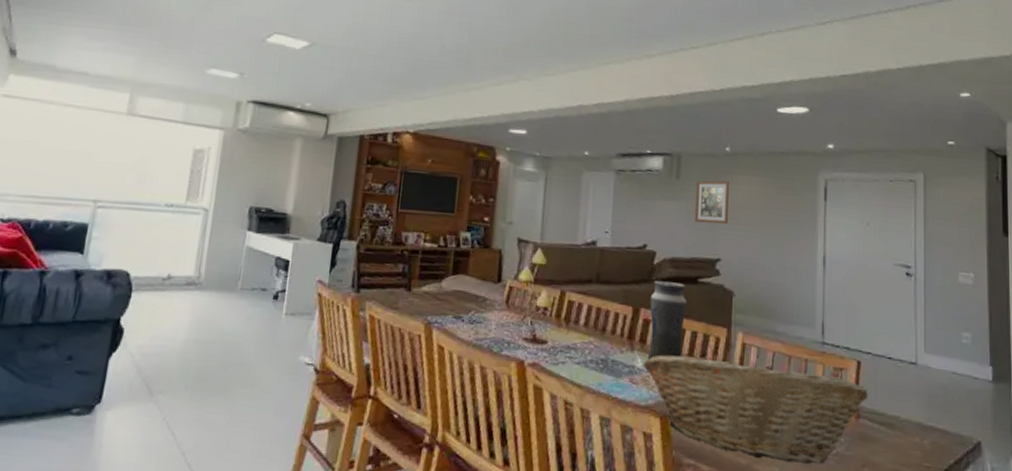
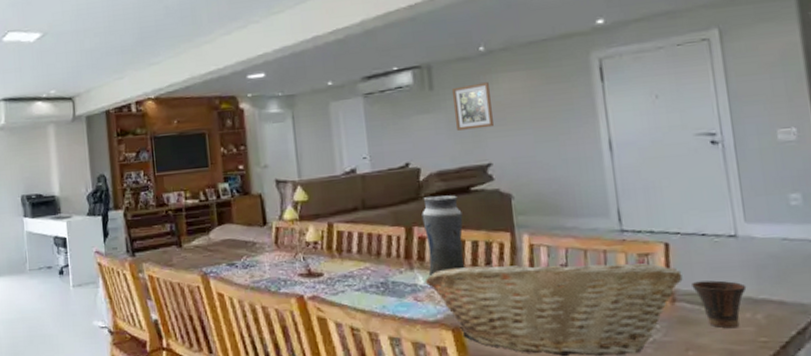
cup: none [875,401,919,451] -> present [692,280,747,329]

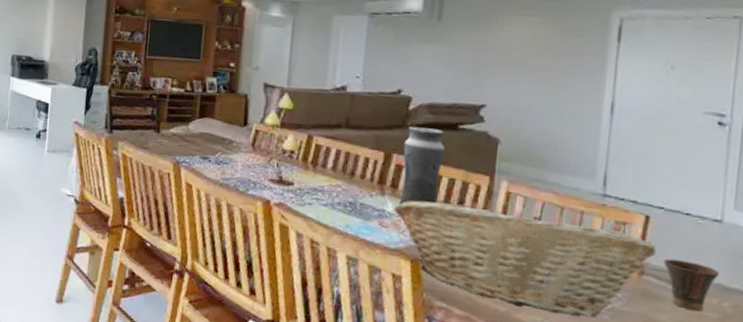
wall art: present [451,82,493,131] -> none [457,22,500,69]

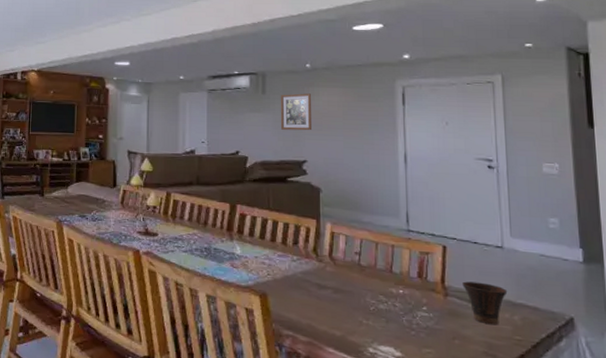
fruit basket: present [393,200,657,318] -> none [241,243,455,337]
vase: present [398,126,445,206] -> none [245,181,278,248]
wall art: none [457,22,500,69] -> present [280,93,311,131]

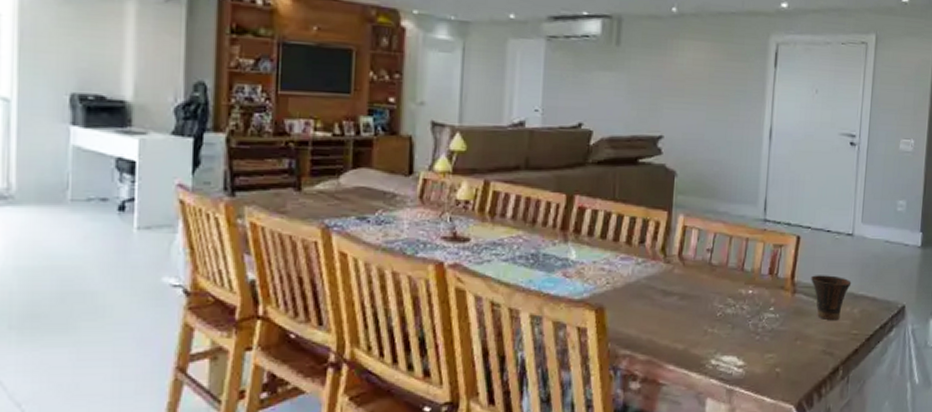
wall art: present [280,93,311,131] -> none [636,46,675,97]

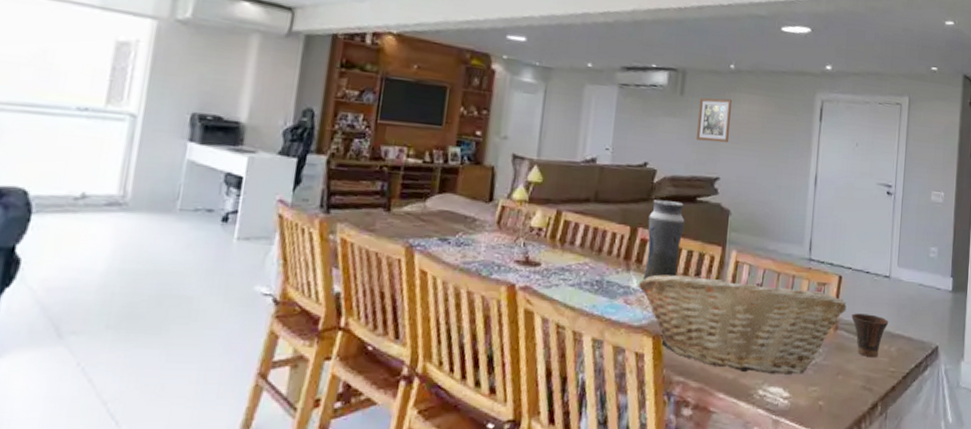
fruit basket: none [577,241,806,343] -> present [637,274,847,375]
vase: none [582,164,626,252] -> present [642,200,685,281]
wall art: none [636,46,675,97] -> present [697,97,732,143]

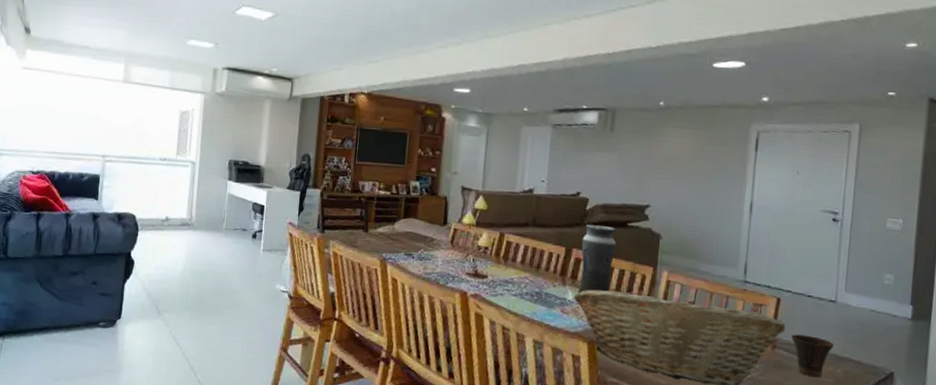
wall art: present [697,97,732,143] -> none [627,133,661,174]

